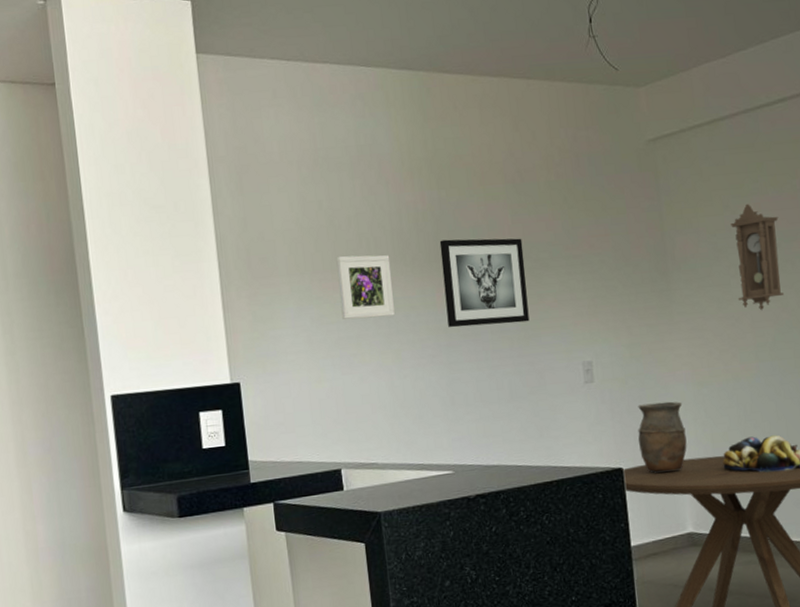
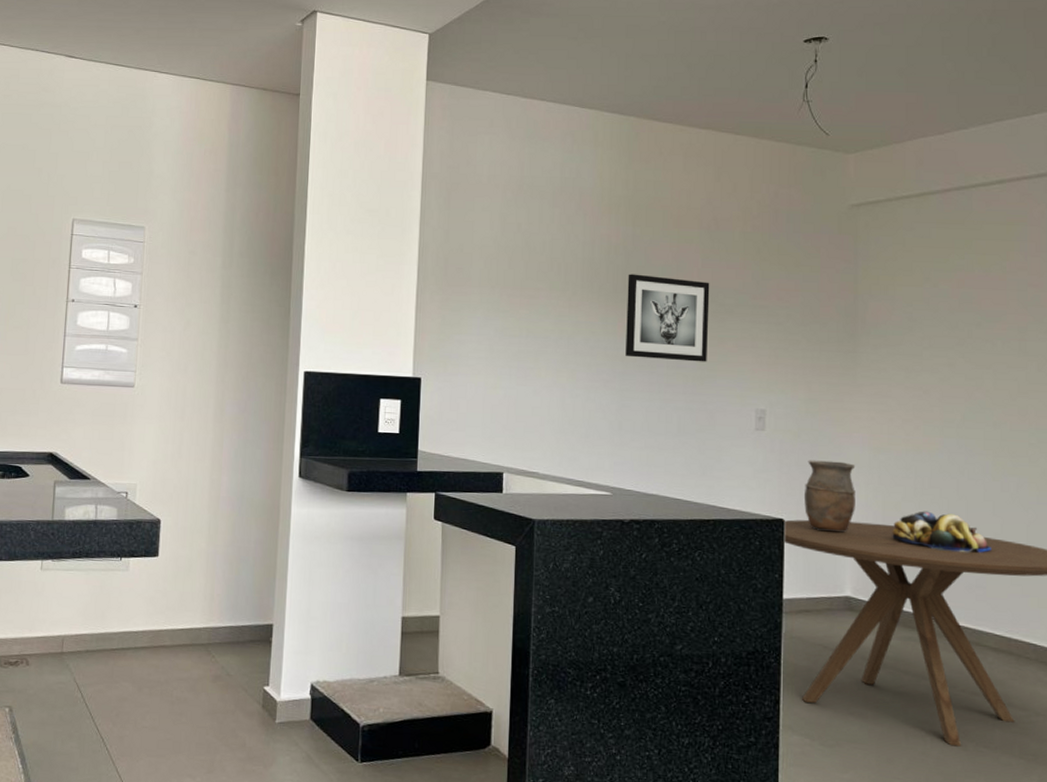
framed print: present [336,254,395,319] -> none [525,275,578,338]
pendulum clock: present [731,203,785,311] -> none [928,278,983,387]

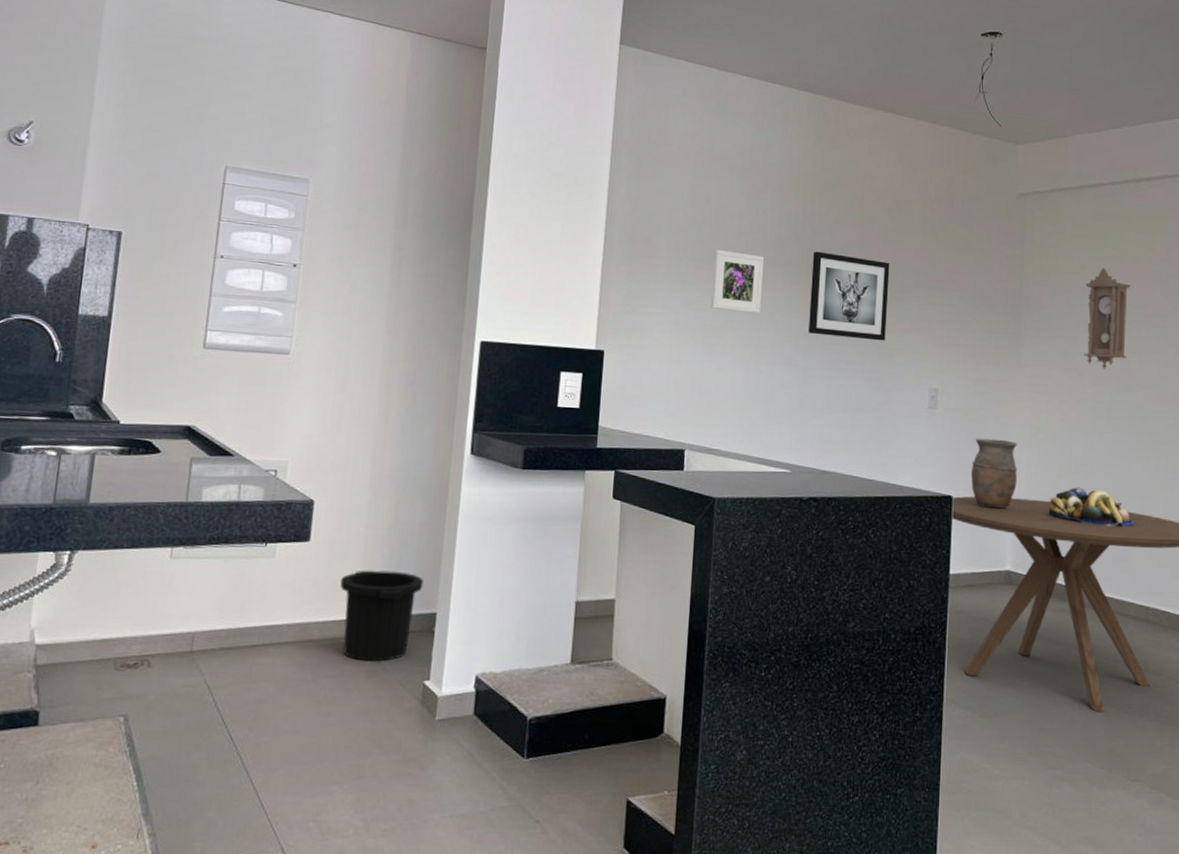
trash can: none [187,583,260,668] -> present [340,570,424,662]
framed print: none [525,275,578,338] -> present [711,249,765,313]
pendulum clock: none [928,278,983,387] -> present [1083,267,1131,370]

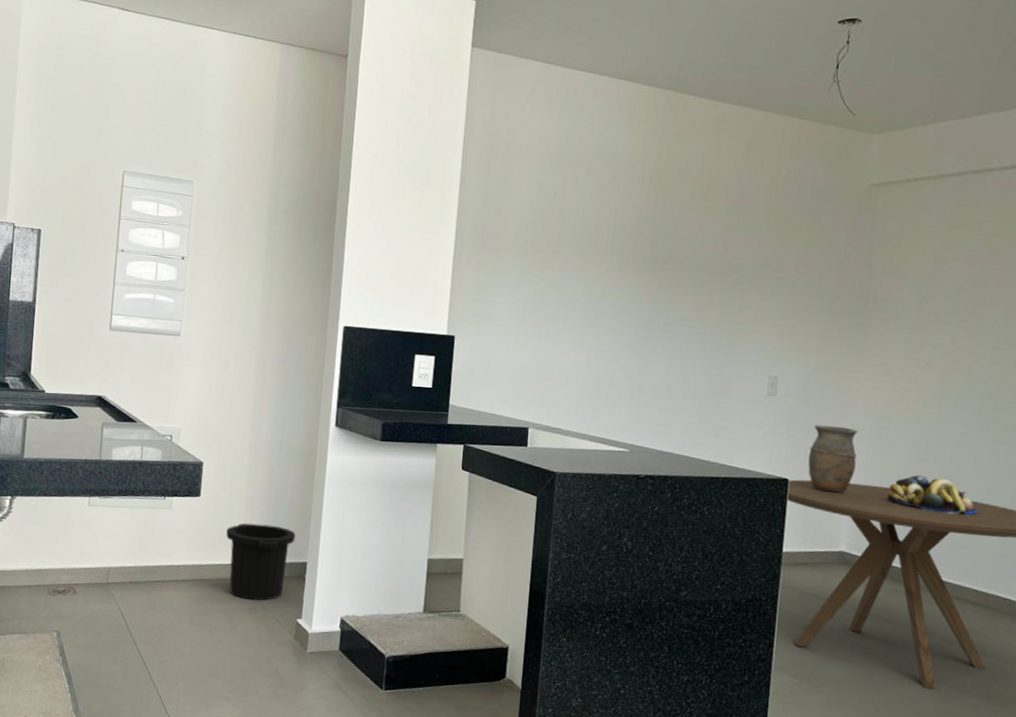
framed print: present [711,249,765,313] -> none [555,241,608,302]
wall art: present [808,251,890,341] -> none [649,243,733,330]
pendulum clock: present [1083,267,1131,370] -> none [932,258,989,361]

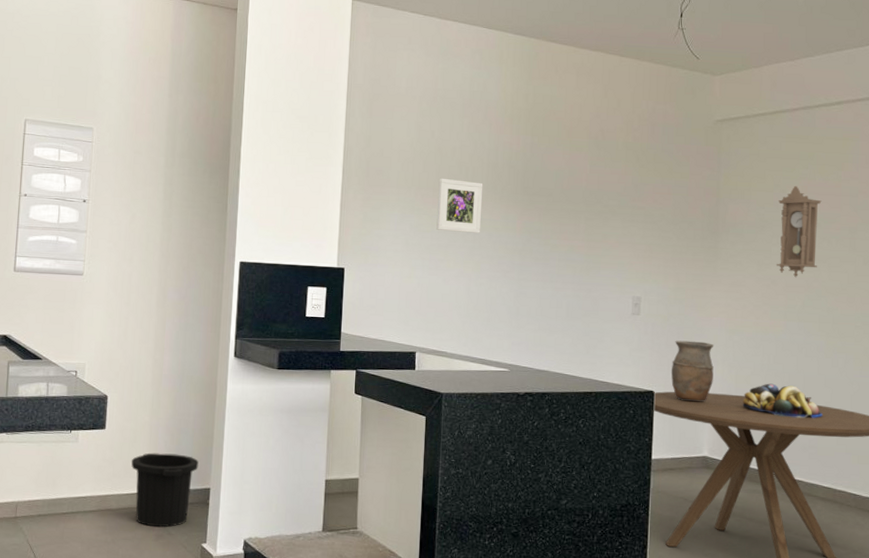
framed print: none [555,241,608,302] -> present [436,178,483,233]
pendulum clock: none [932,258,989,361] -> present [776,185,822,278]

